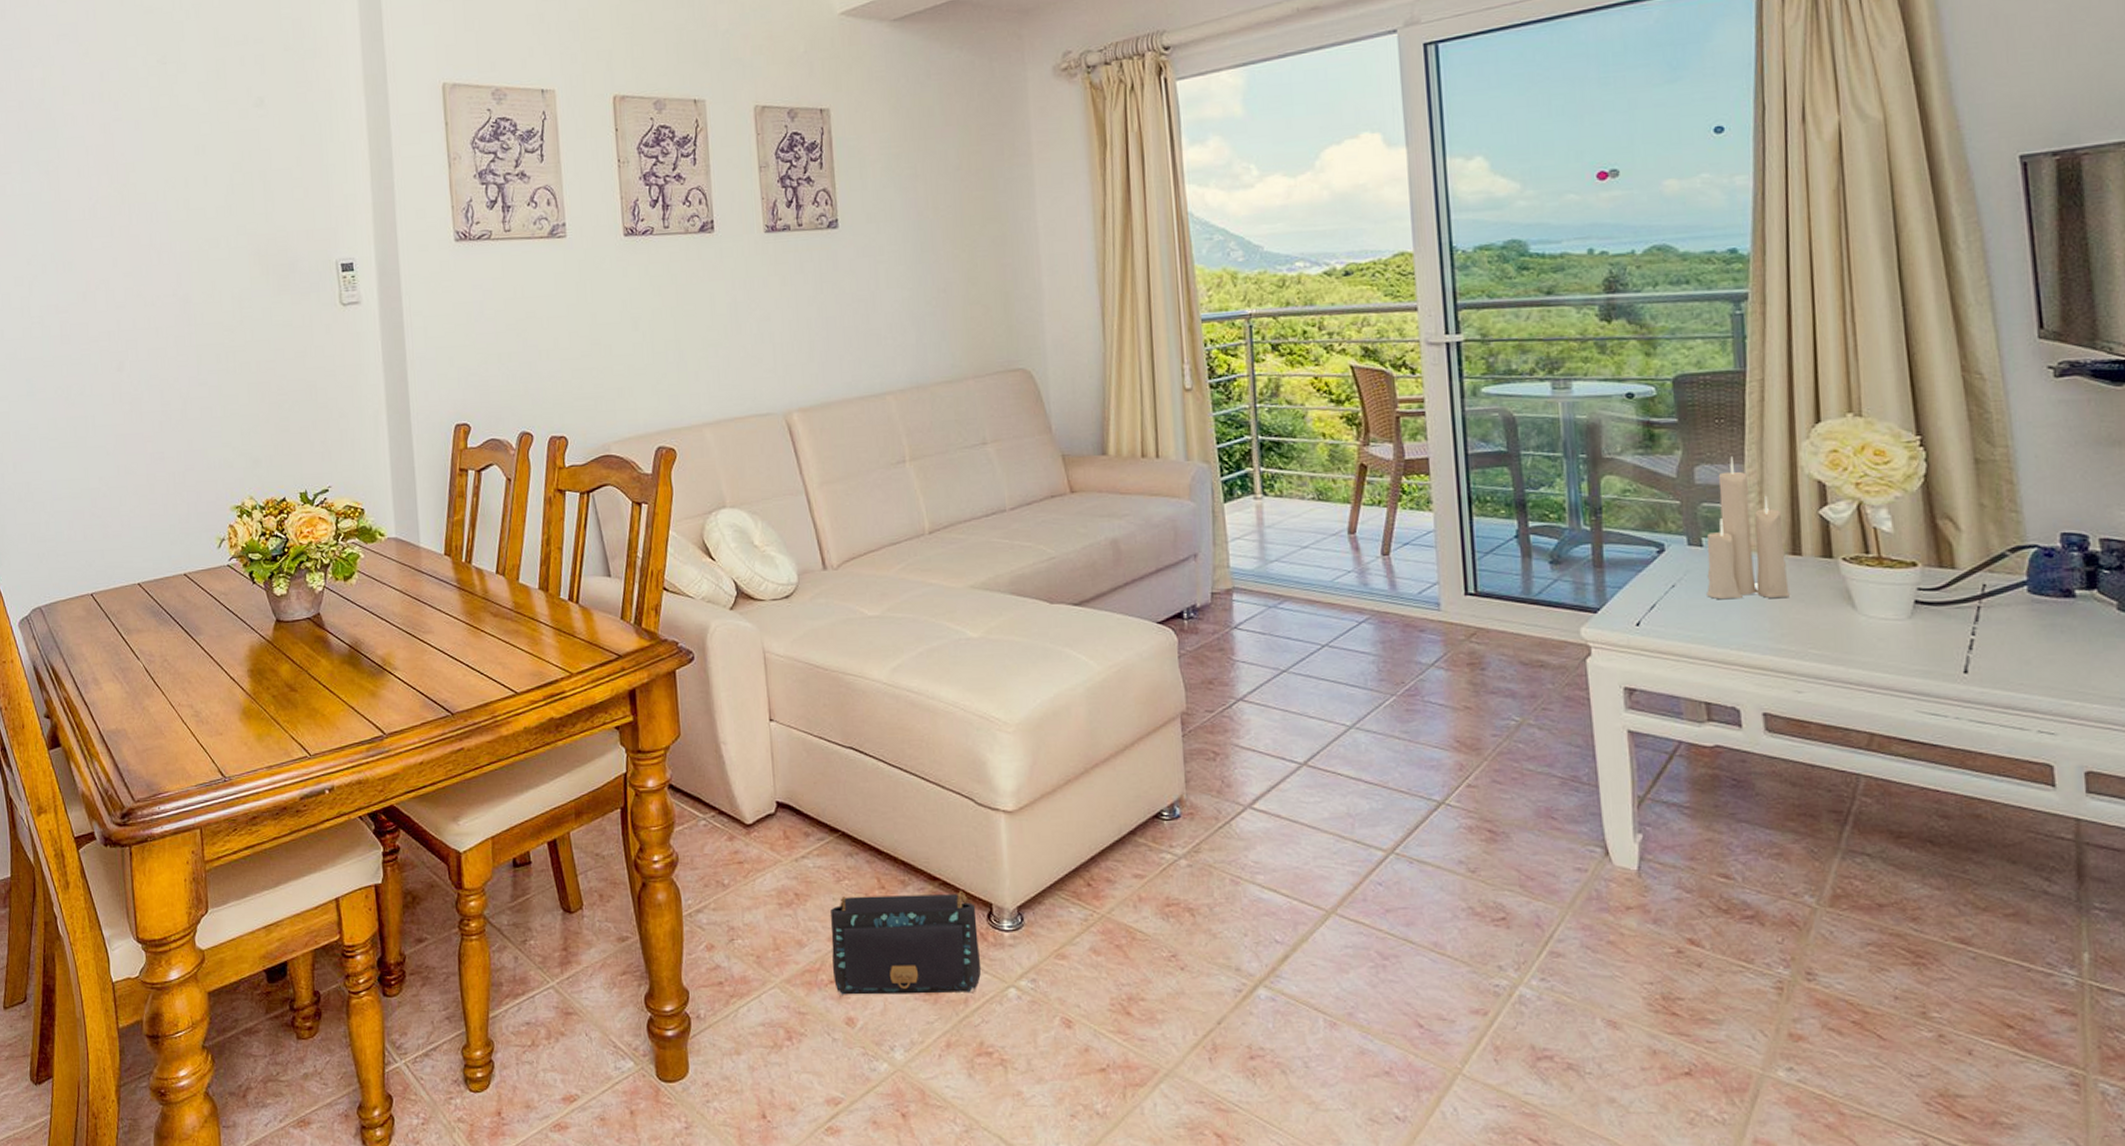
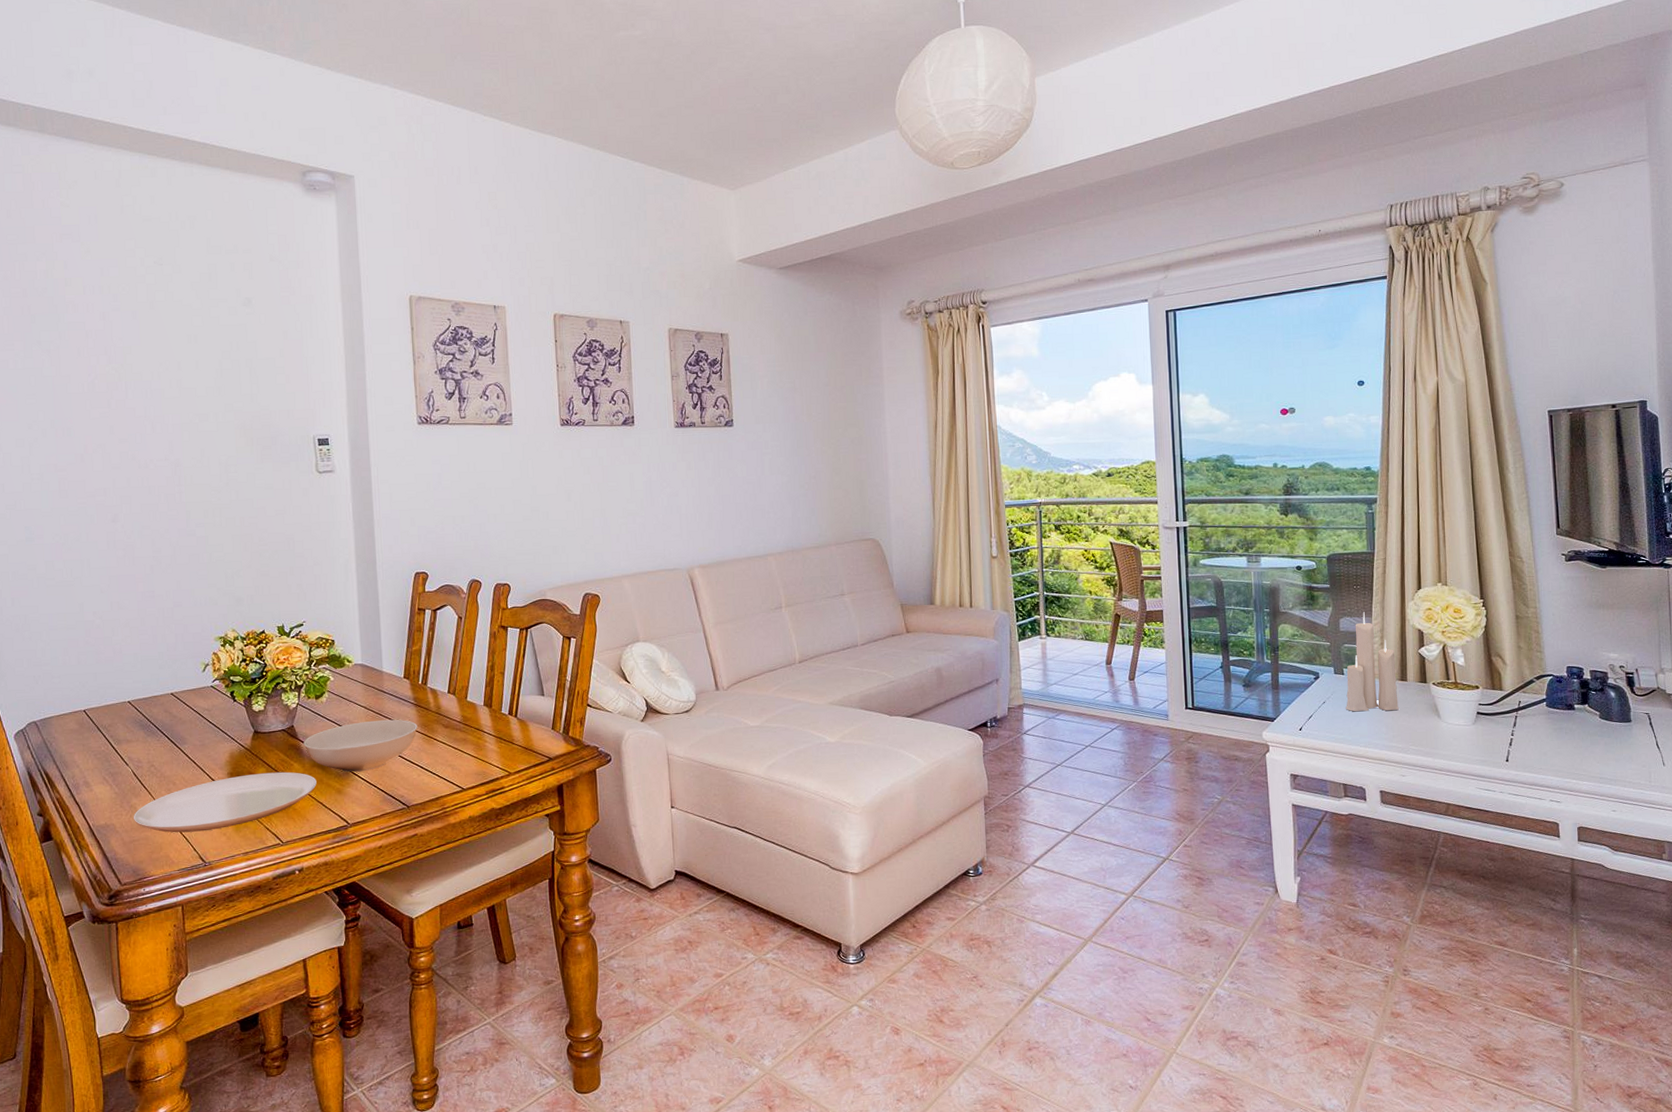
plate: none [146,669,347,741] -> present [134,771,317,833]
bowl: none [331,606,461,671] -> present [303,719,417,773]
handbag: present [830,890,982,995] -> none [716,934,832,1018]

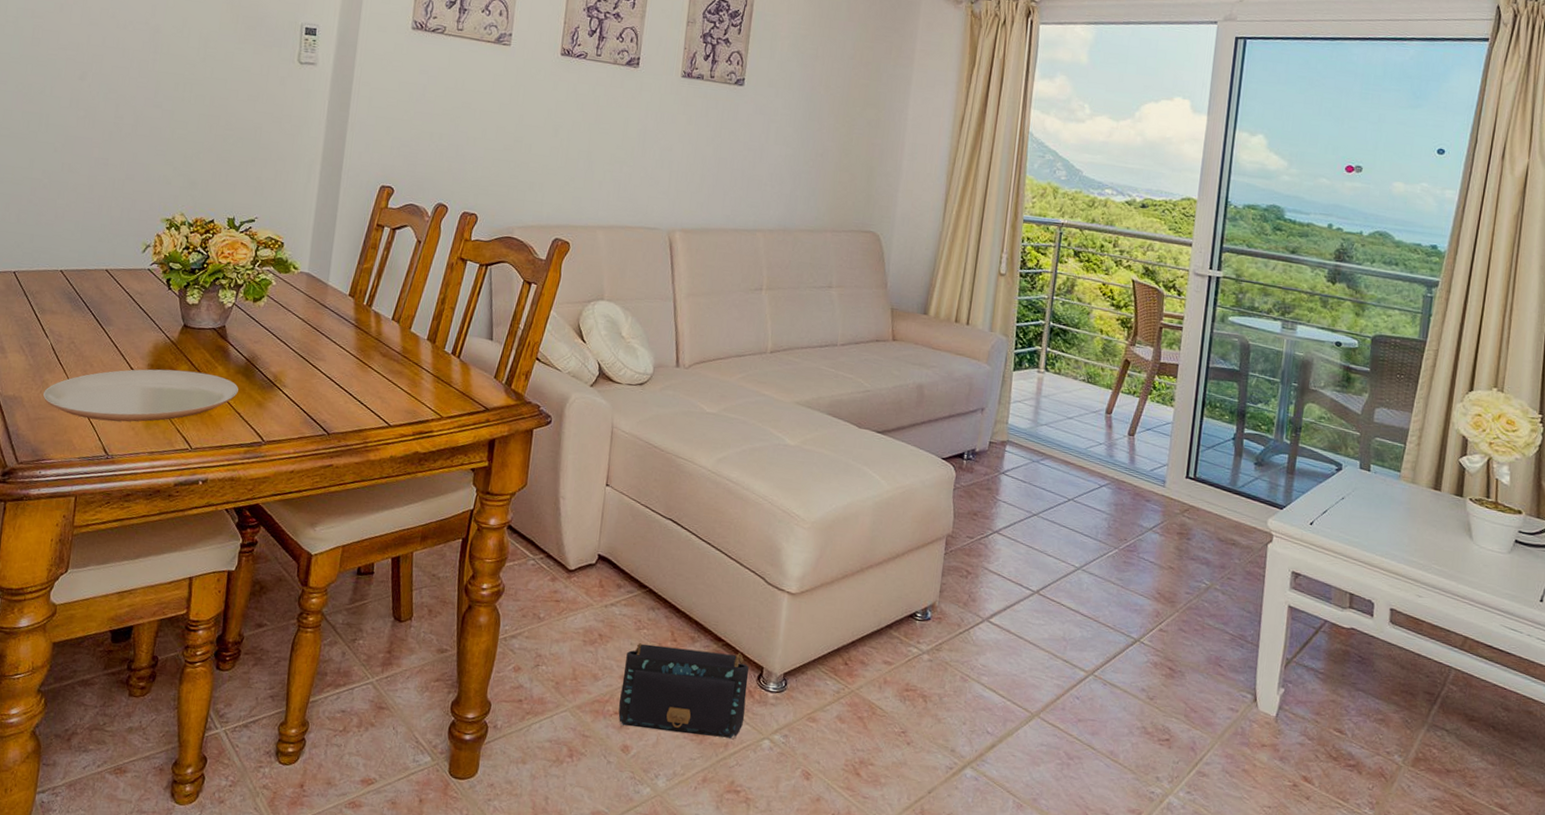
bowl: present [303,719,417,773] -> none [232,334,354,388]
handbag: none [716,934,832,1018] -> present [618,643,750,740]
candle: present [1345,612,1399,712] -> none [1365,405,1432,521]

